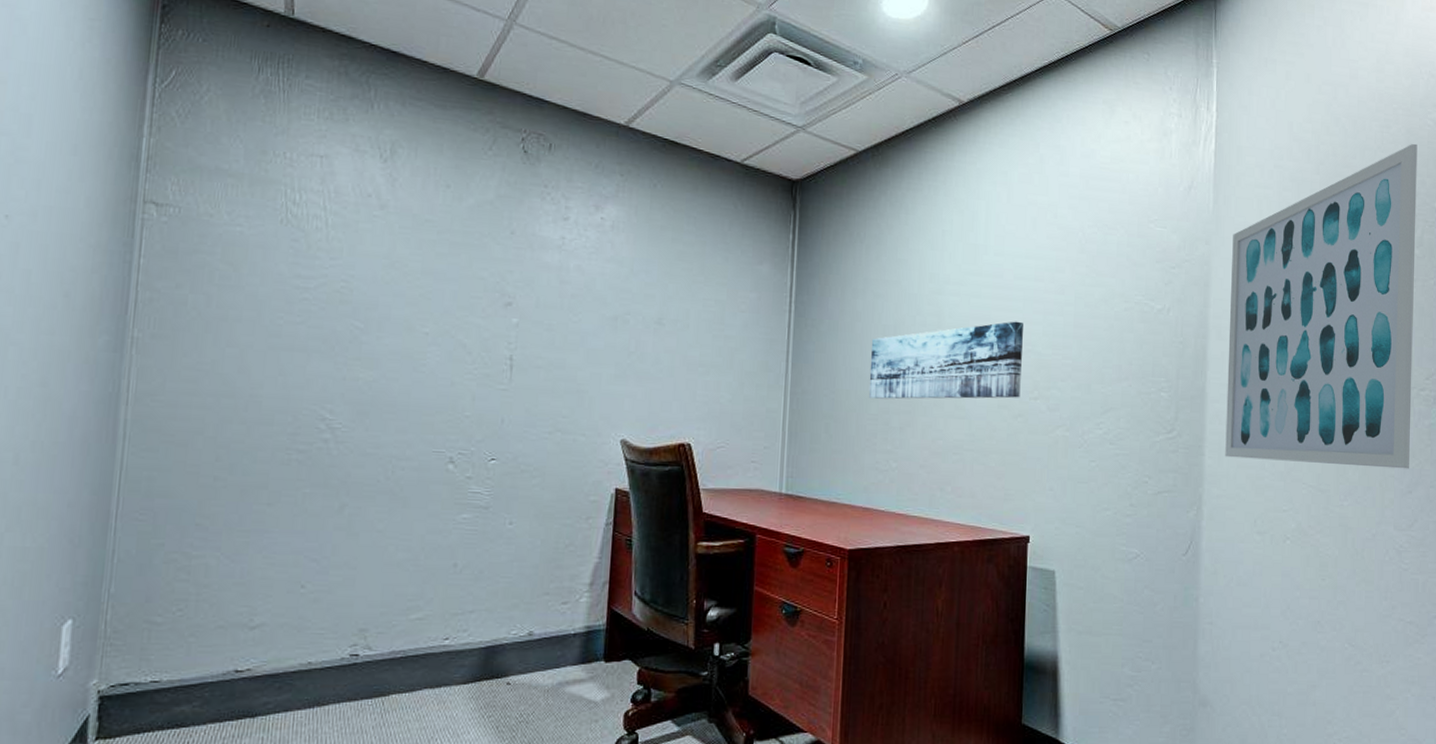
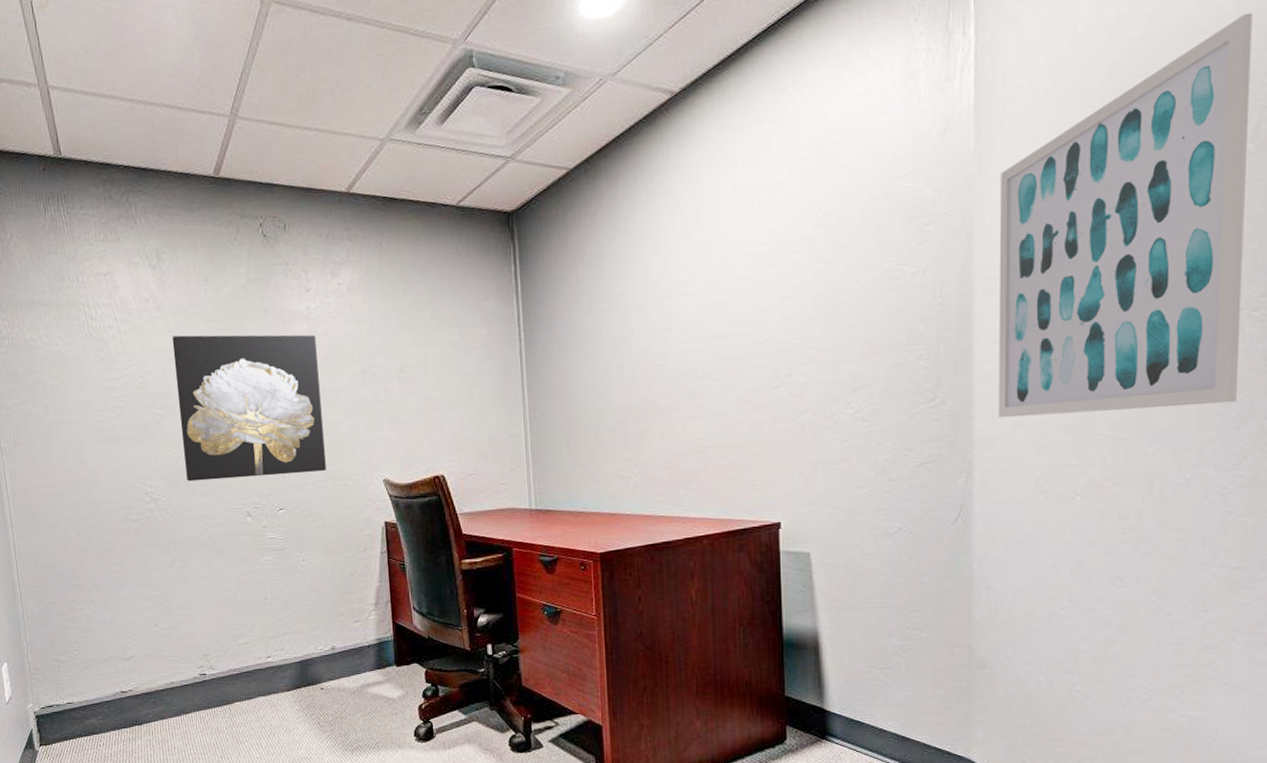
wall art: none [380,241,566,422] -> present [172,334,326,482]
wall art: present [868,321,1023,400] -> none [602,311,761,411]

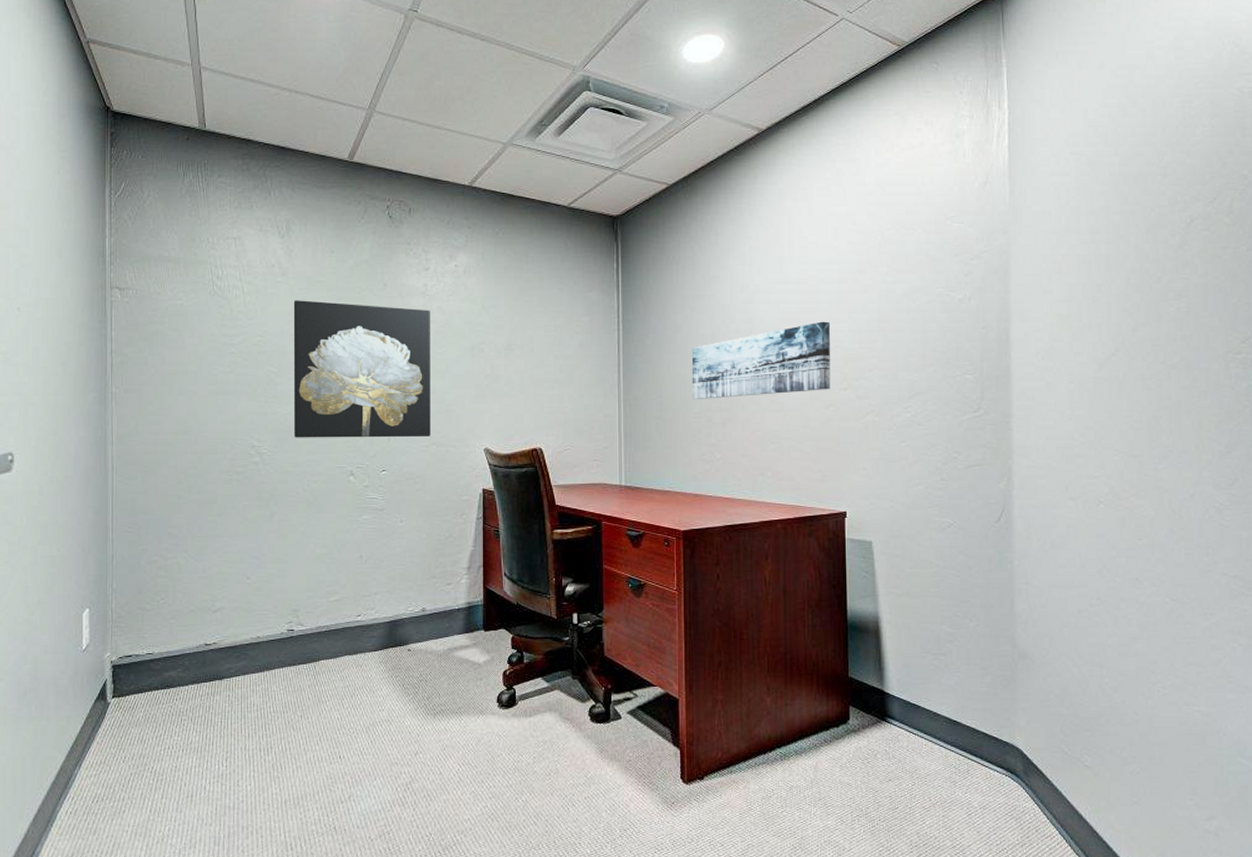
wall art: none [602,311,761,411] -> present [691,321,830,399]
wall art: present [998,12,1253,418] -> none [1031,114,1227,431]

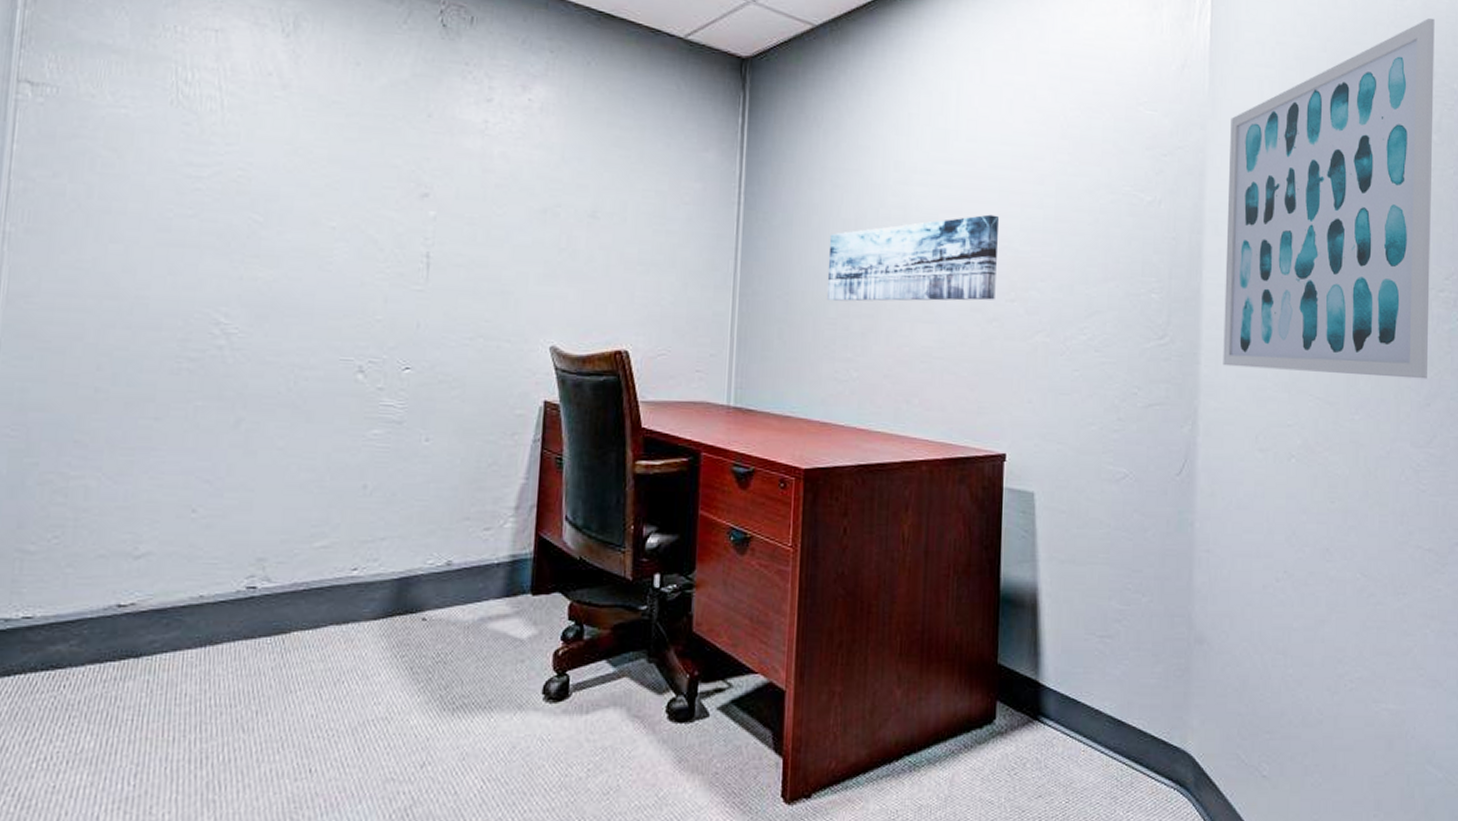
wall art: present [293,300,431,438] -> none [281,124,490,327]
wall art: none [1031,114,1227,431] -> present [1223,18,1435,379]

